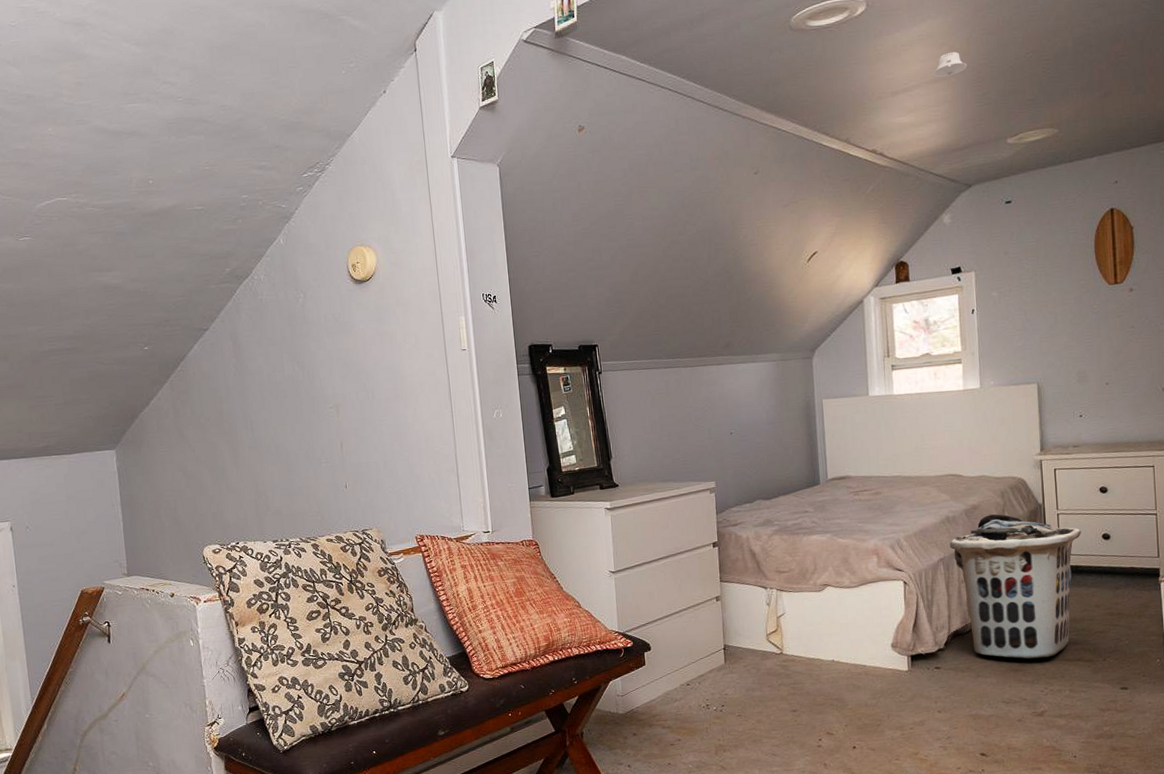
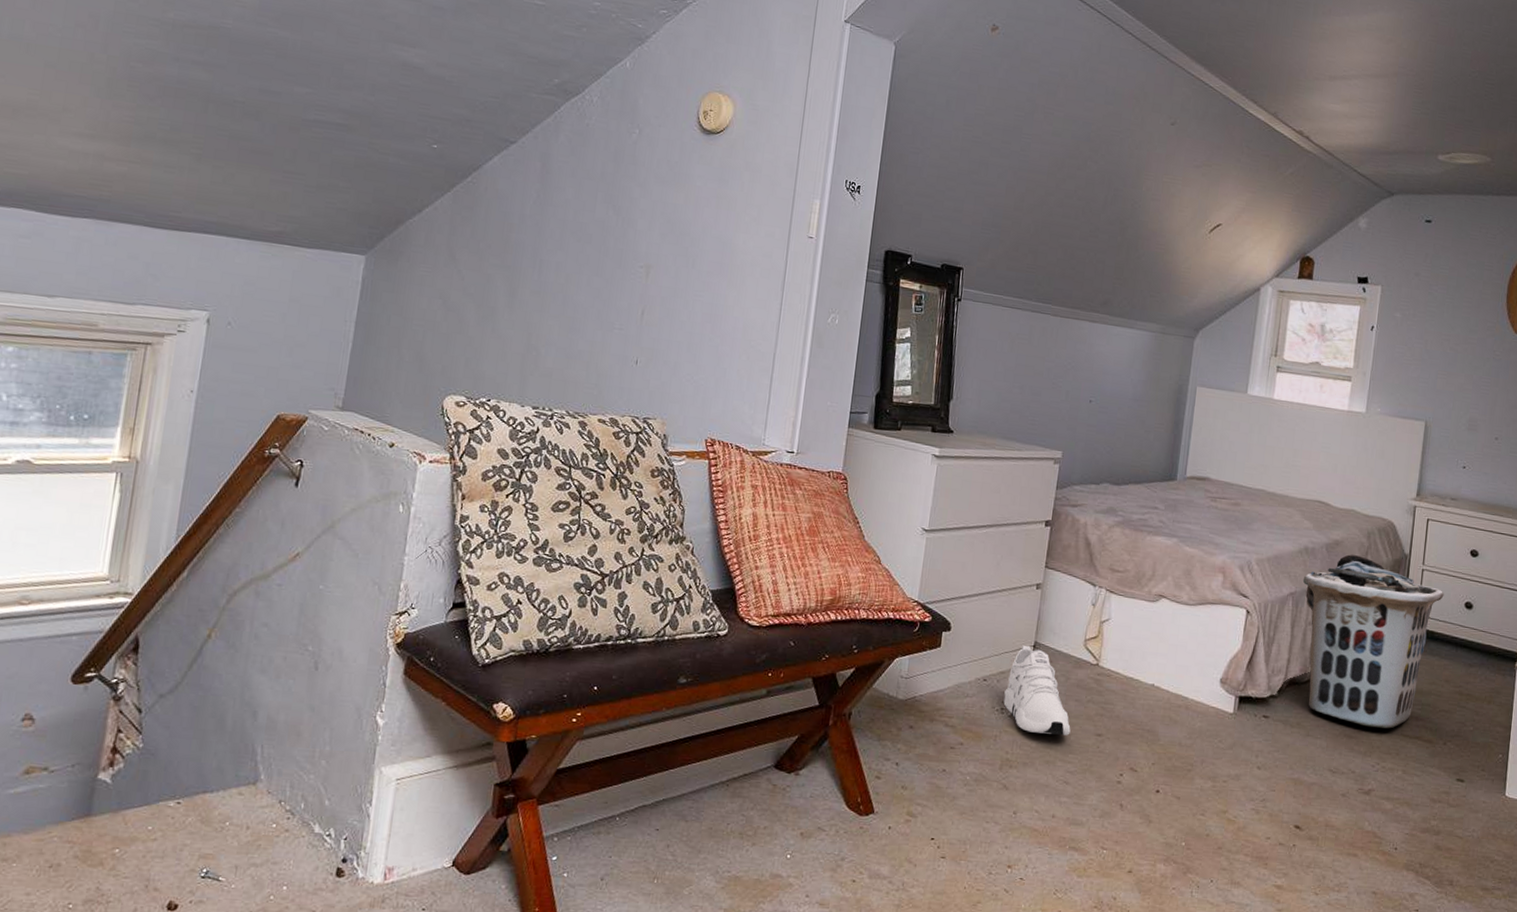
shoe: none [706,650,769,720] -> present [1003,646,1071,736]
recessed light: present [932,51,968,78] -> none [1374,50,1412,76]

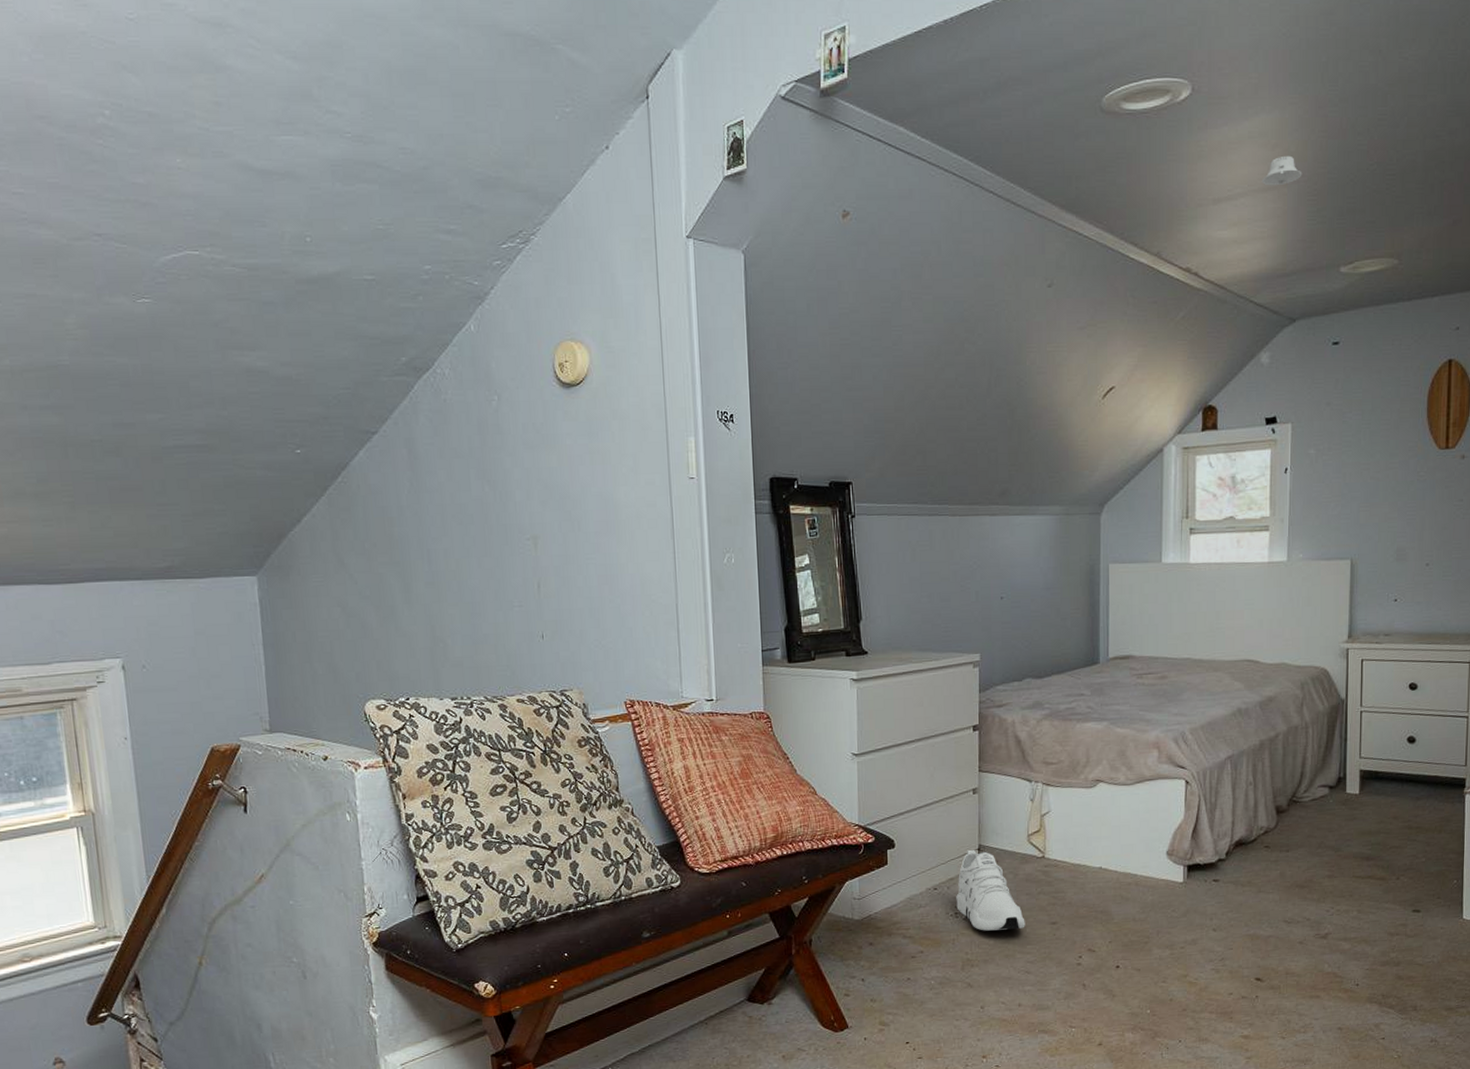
clothes hamper: present [1302,554,1444,729] -> none [1239,708,1385,875]
recessed light: none [1374,50,1412,76] -> present [1261,155,1302,186]

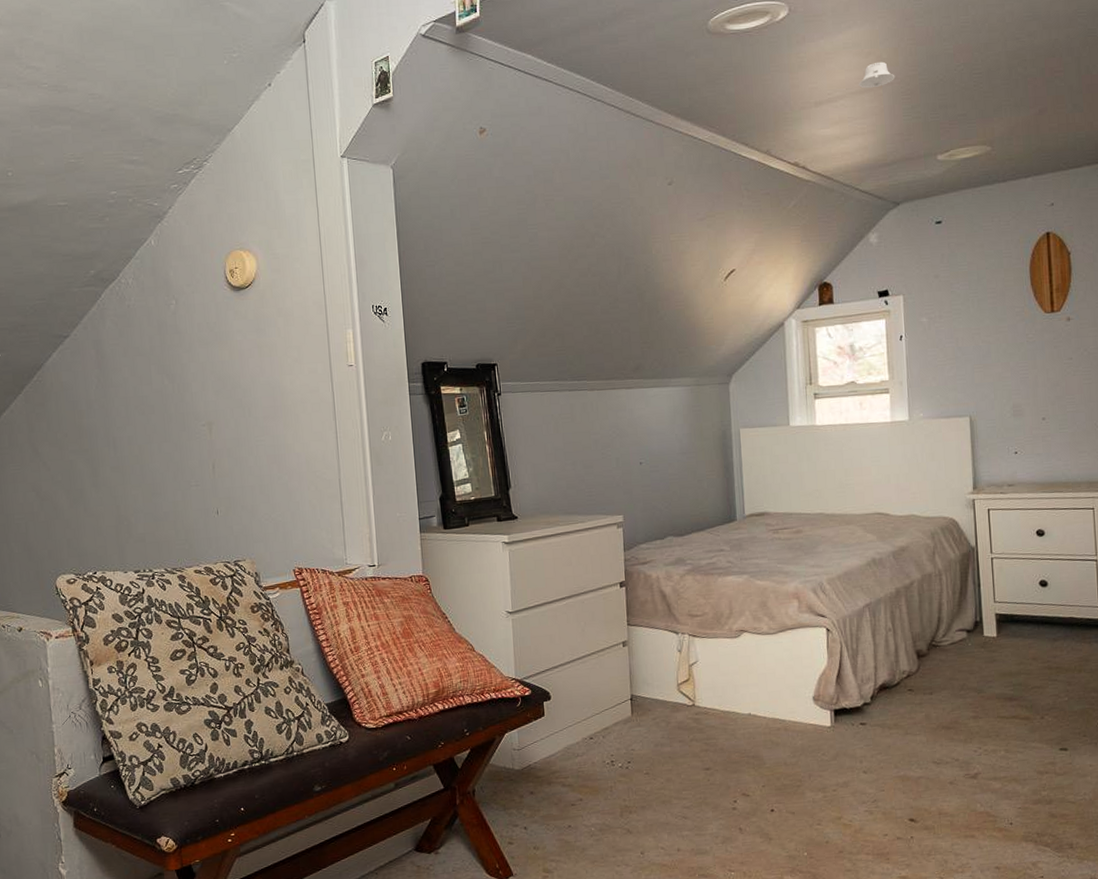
shoe: present [956,850,1025,931] -> none [611,700,680,778]

